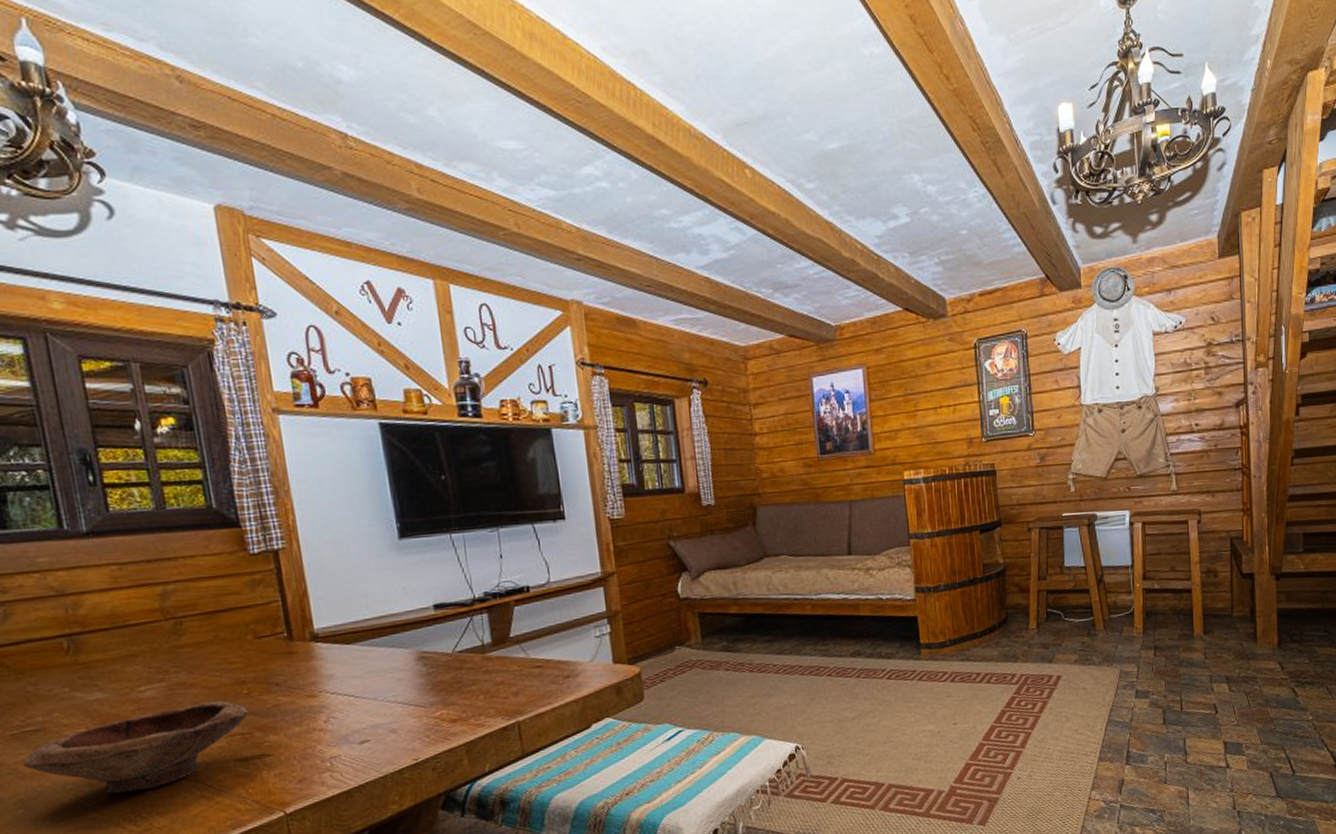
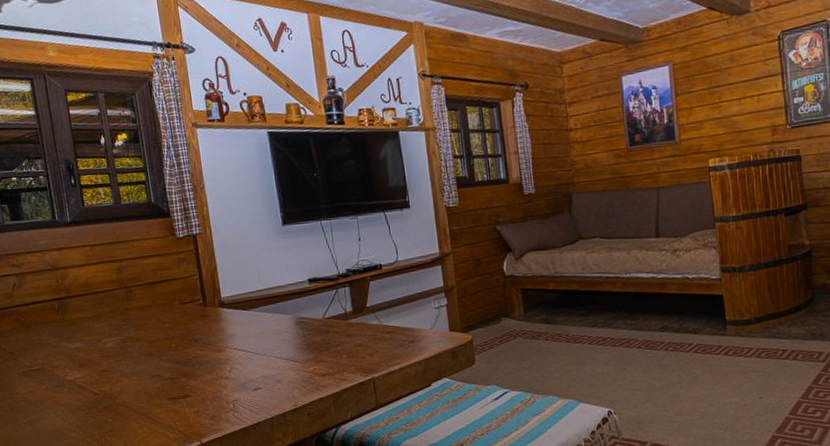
bowl: present [22,701,249,794] -> none [30,352,177,420]

